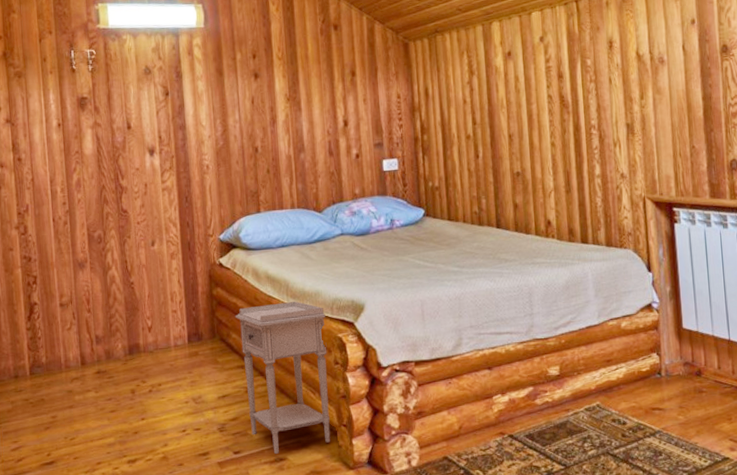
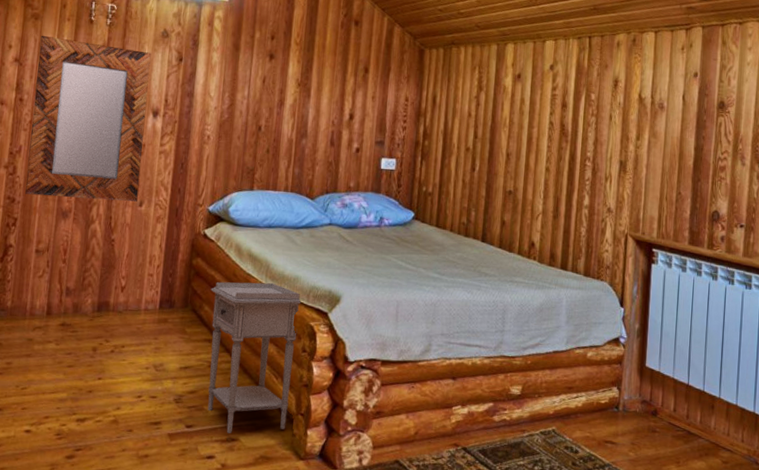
home mirror: none [27,92,149,251] -> present [25,35,152,202]

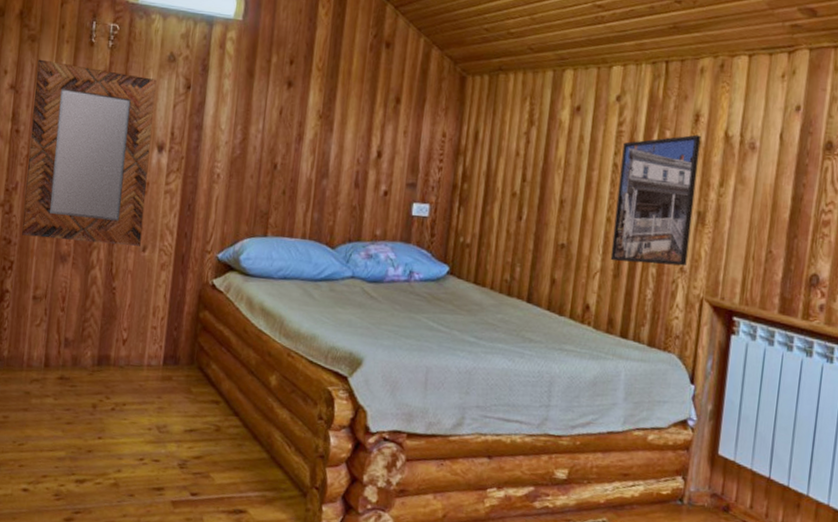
nightstand: present [207,281,302,433] -> none [214,337,319,505]
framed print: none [550,97,620,207] -> present [610,134,702,267]

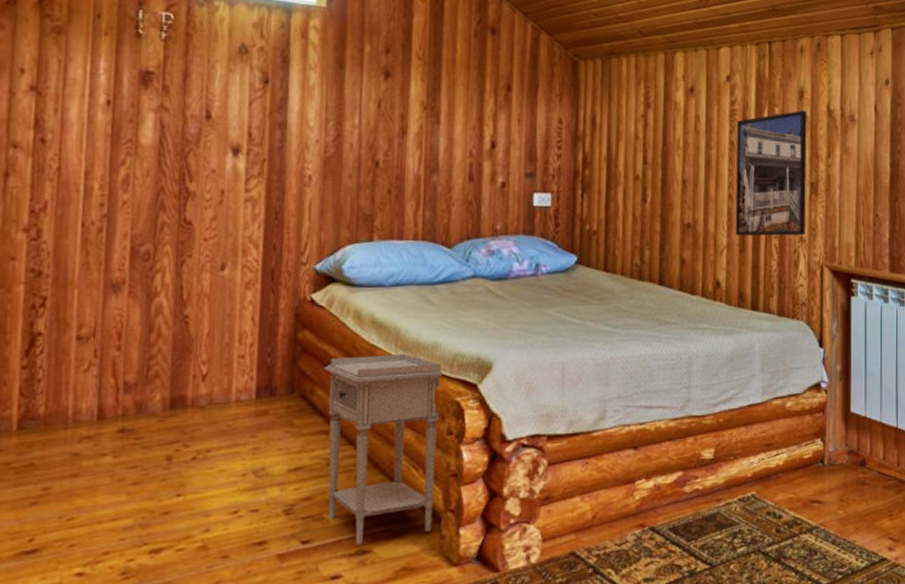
home mirror: present [22,59,157,246] -> none [56,54,226,266]
nightstand: none [214,337,319,505] -> present [324,353,443,545]

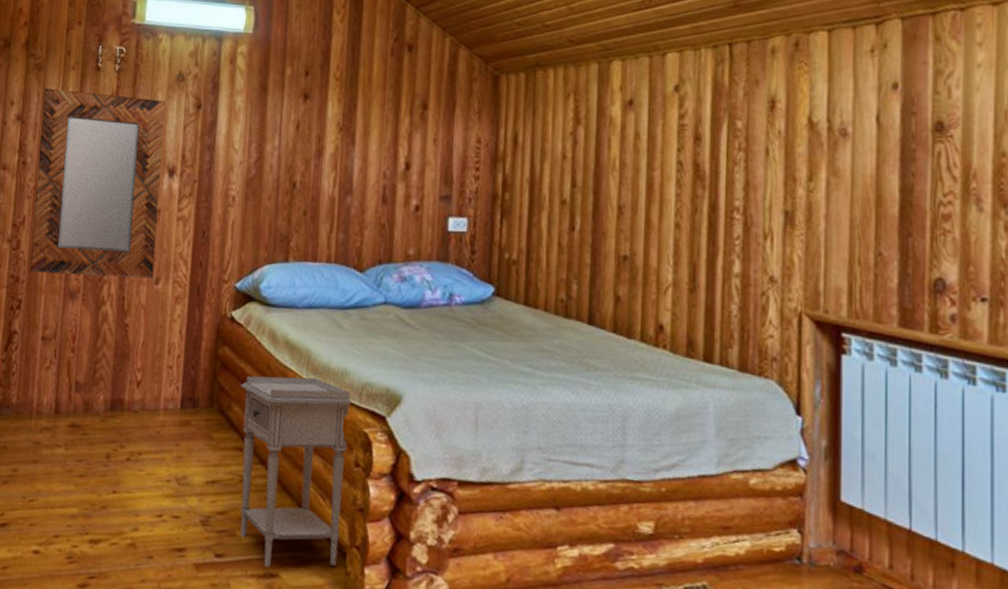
home mirror: none [56,54,226,266] -> present [30,88,166,279]
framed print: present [735,110,807,236] -> none [683,123,780,276]

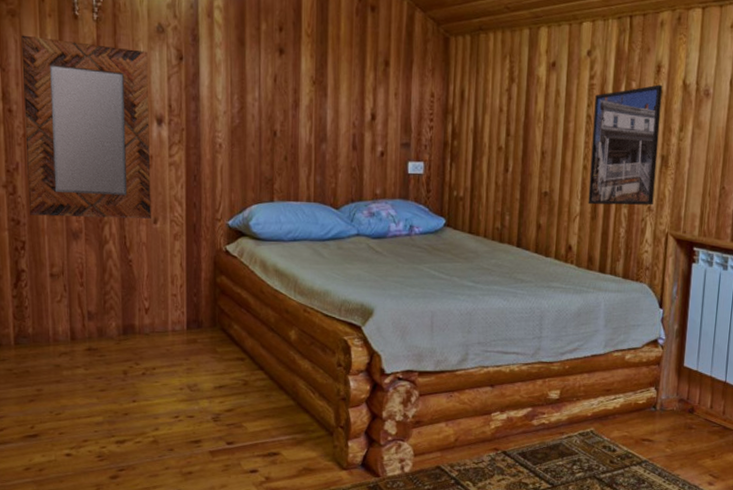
nightstand: present [240,375,352,567] -> none [238,298,333,448]
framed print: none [683,123,780,276] -> present [588,84,663,206]

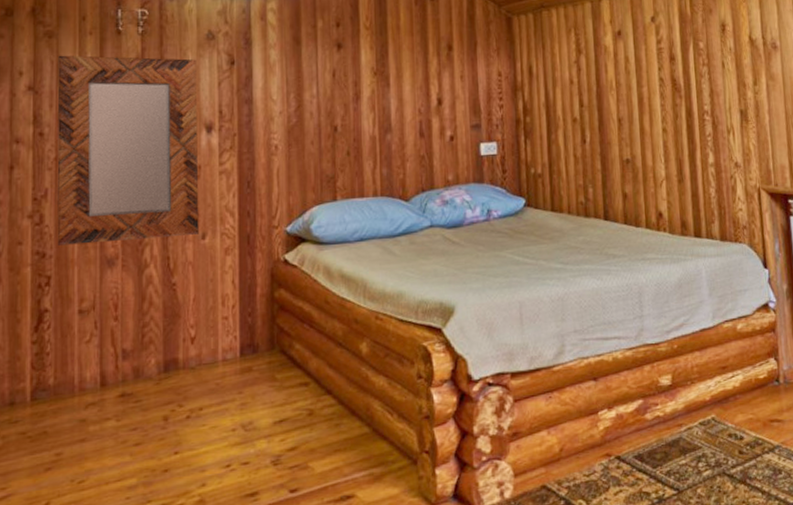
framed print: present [588,84,663,206] -> none [665,42,740,167]

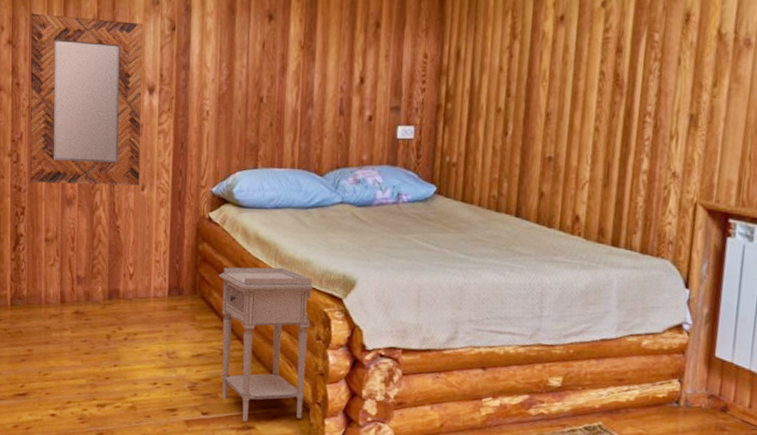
nightstand: none [300,304,410,490] -> present [218,267,314,421]

